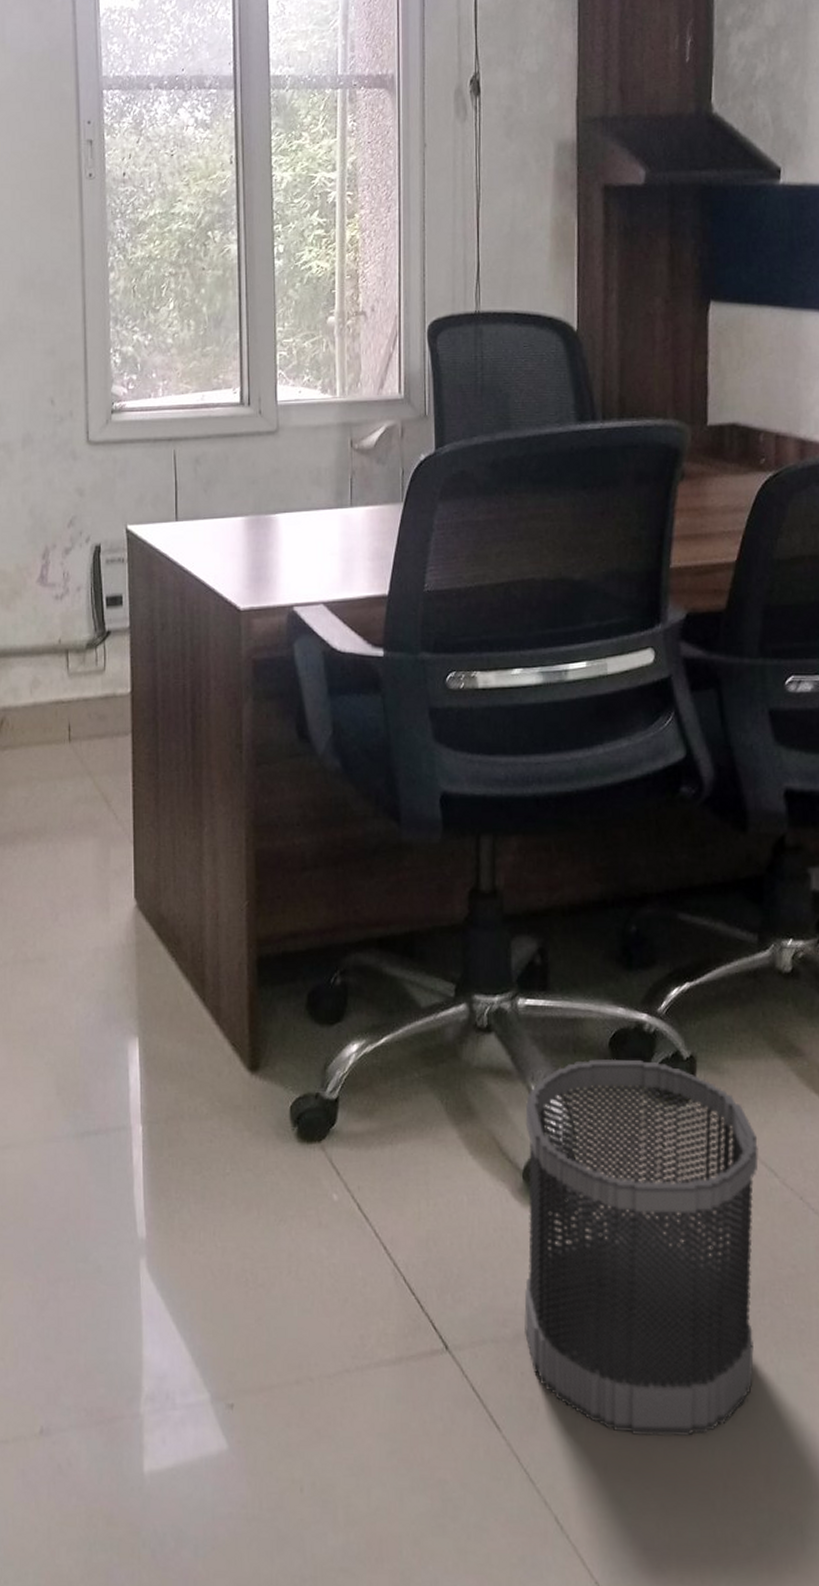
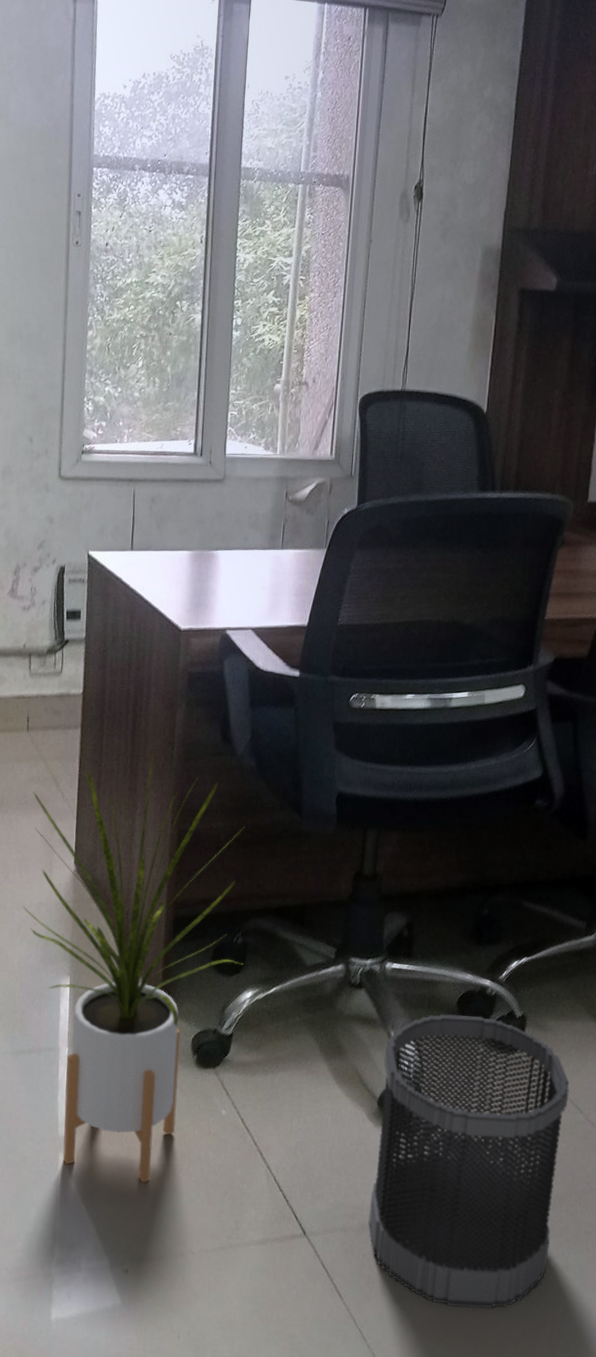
house plant: none [76,760,345,1292] -> present [22,754,245,1183]

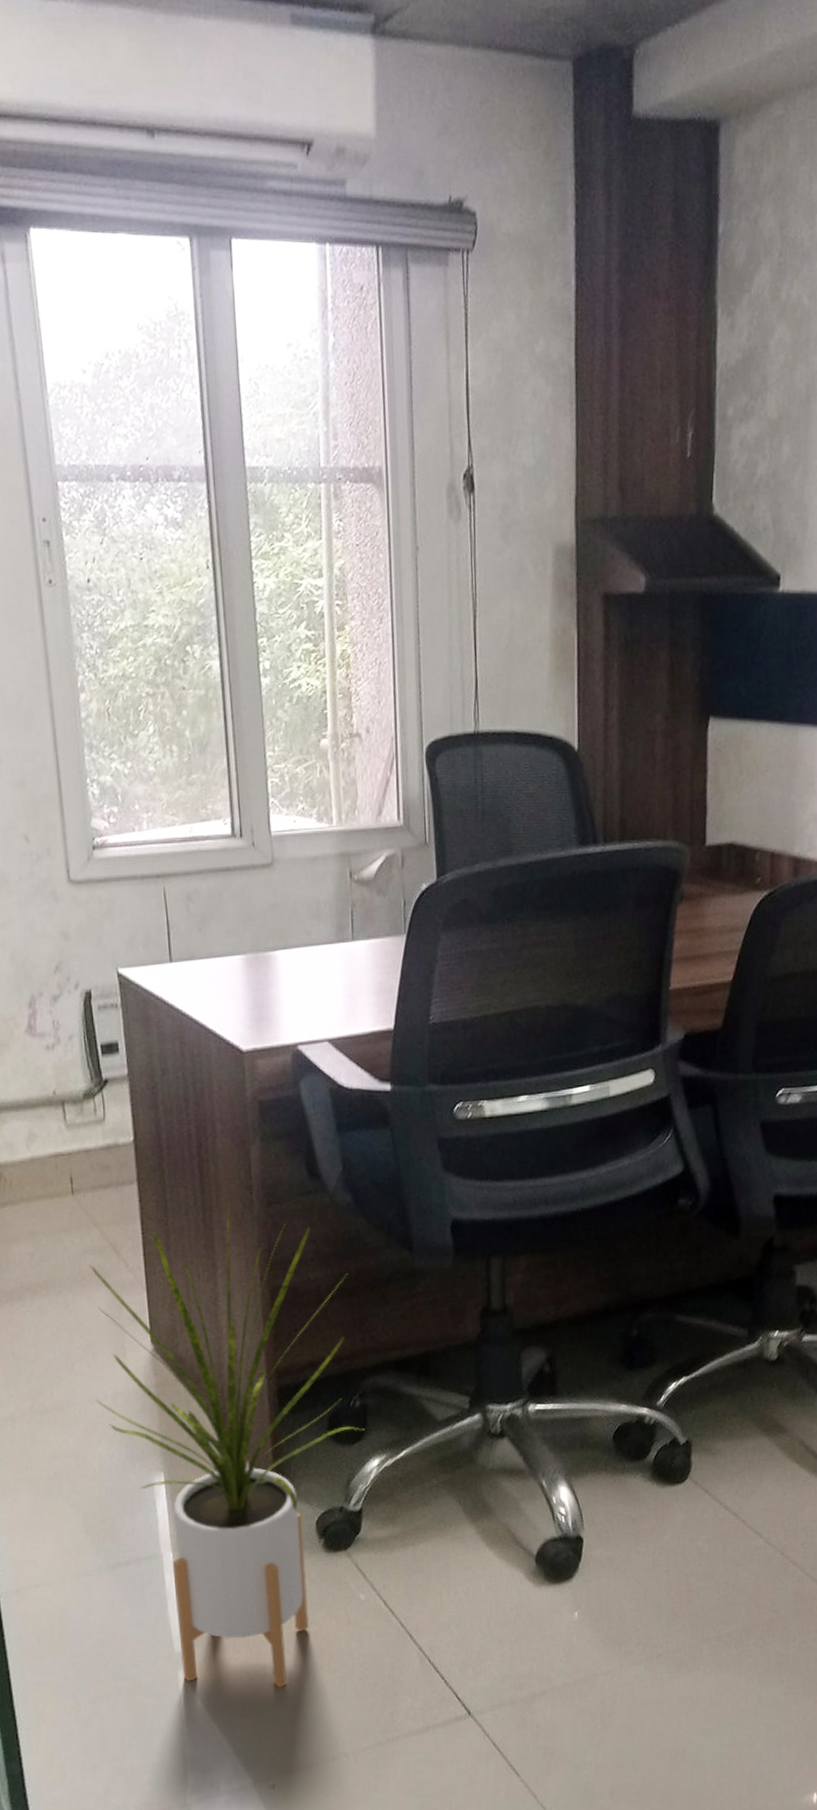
wastebasket: present [368,1014,570,1309] -> none [537,1448,746,1764]

